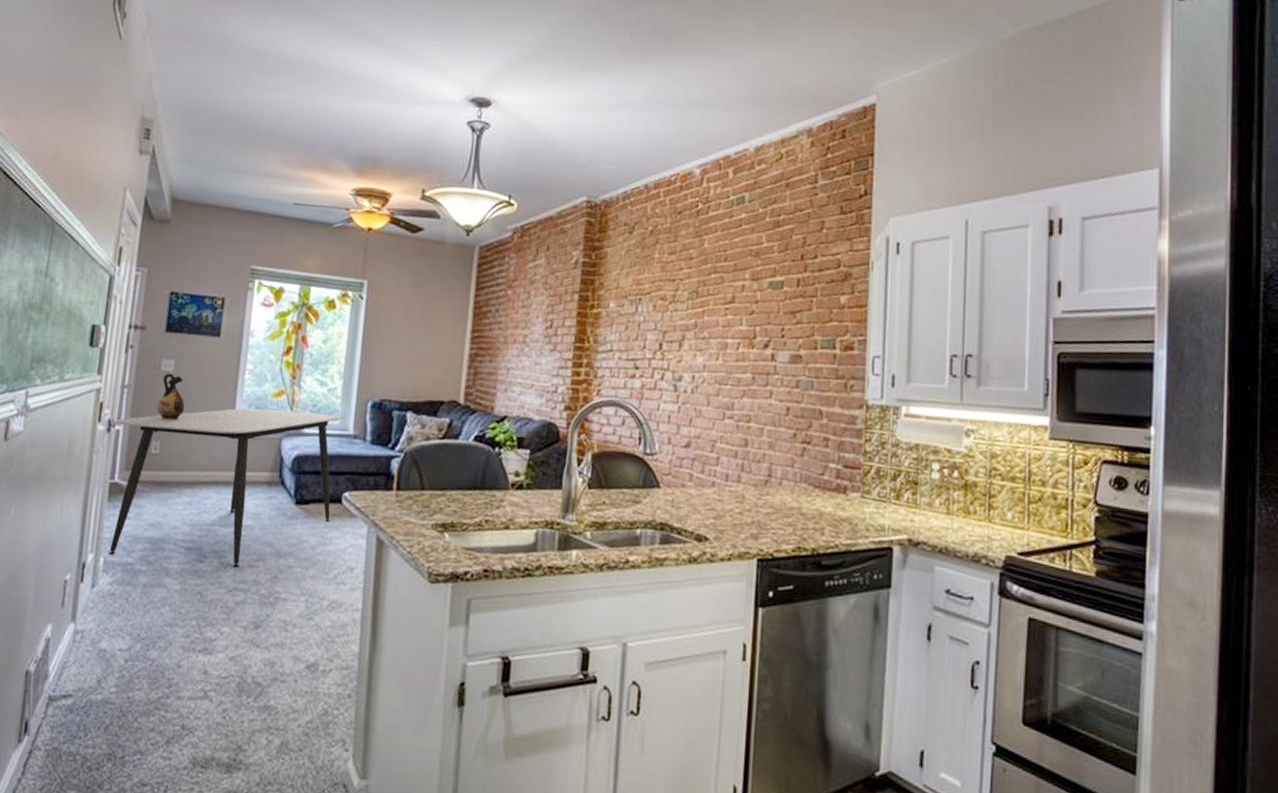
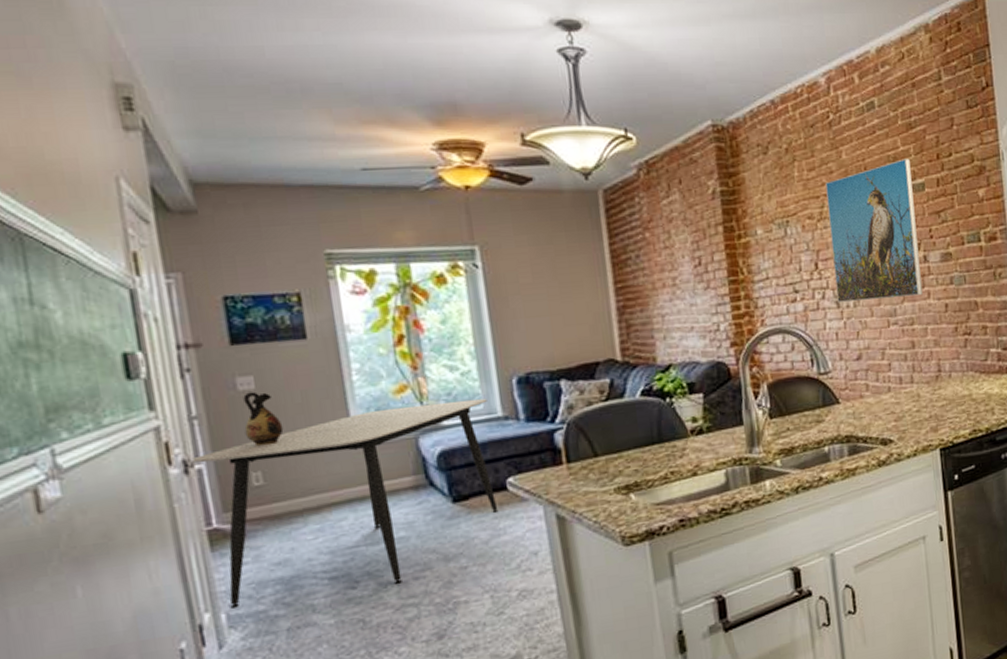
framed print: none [676,255,772,394] -> present [825,159,923,302]

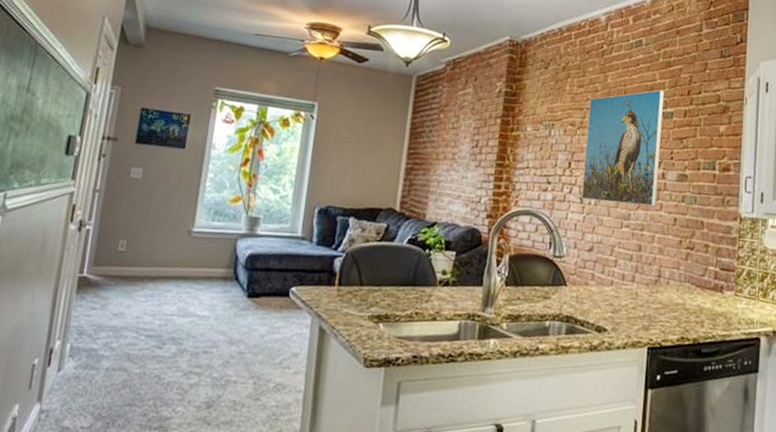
dining table: present [192,398,499,609] -> none [75,211,294,354]
ceramic jug: present [243,391,284,446] -> none [124,180,151,222]

